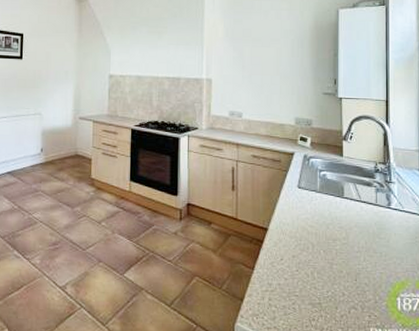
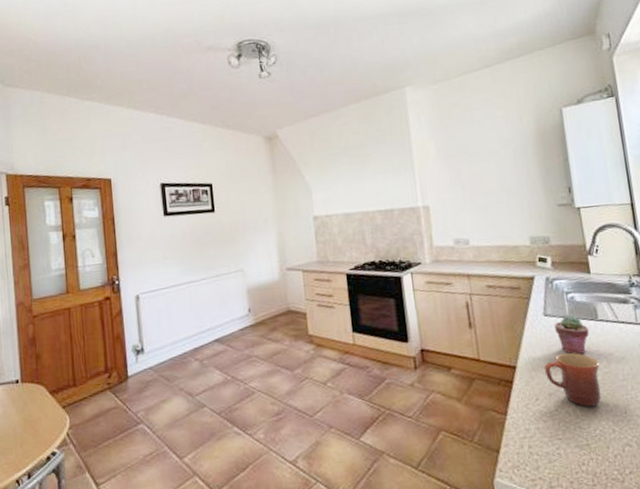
mug: none [291,222,340,272] -> present [544,352,602,407]
potted succulent: none [306,190,335,225] -> present [554,315,590,355]

